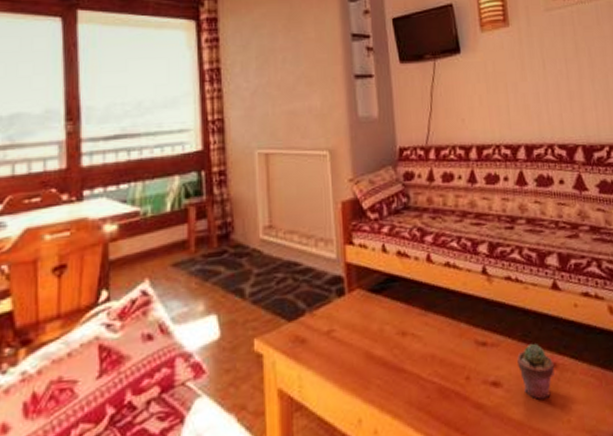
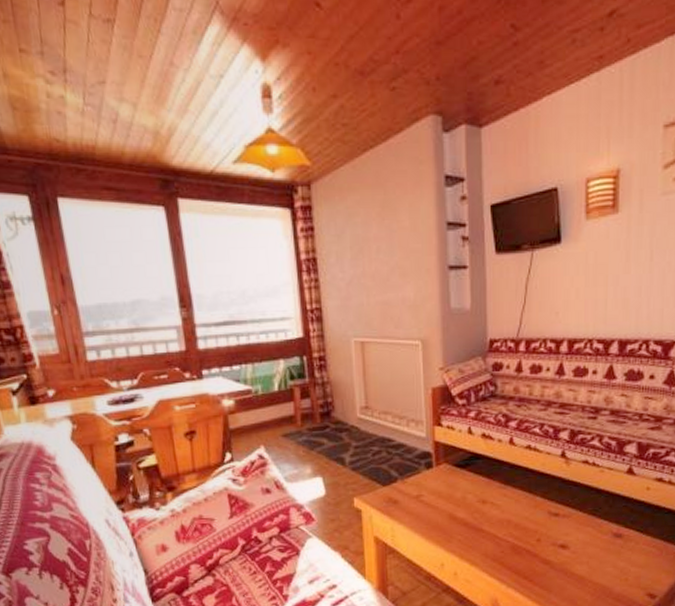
potted succulent: present [517,344,555,400] -> none [586,518,620,561]

